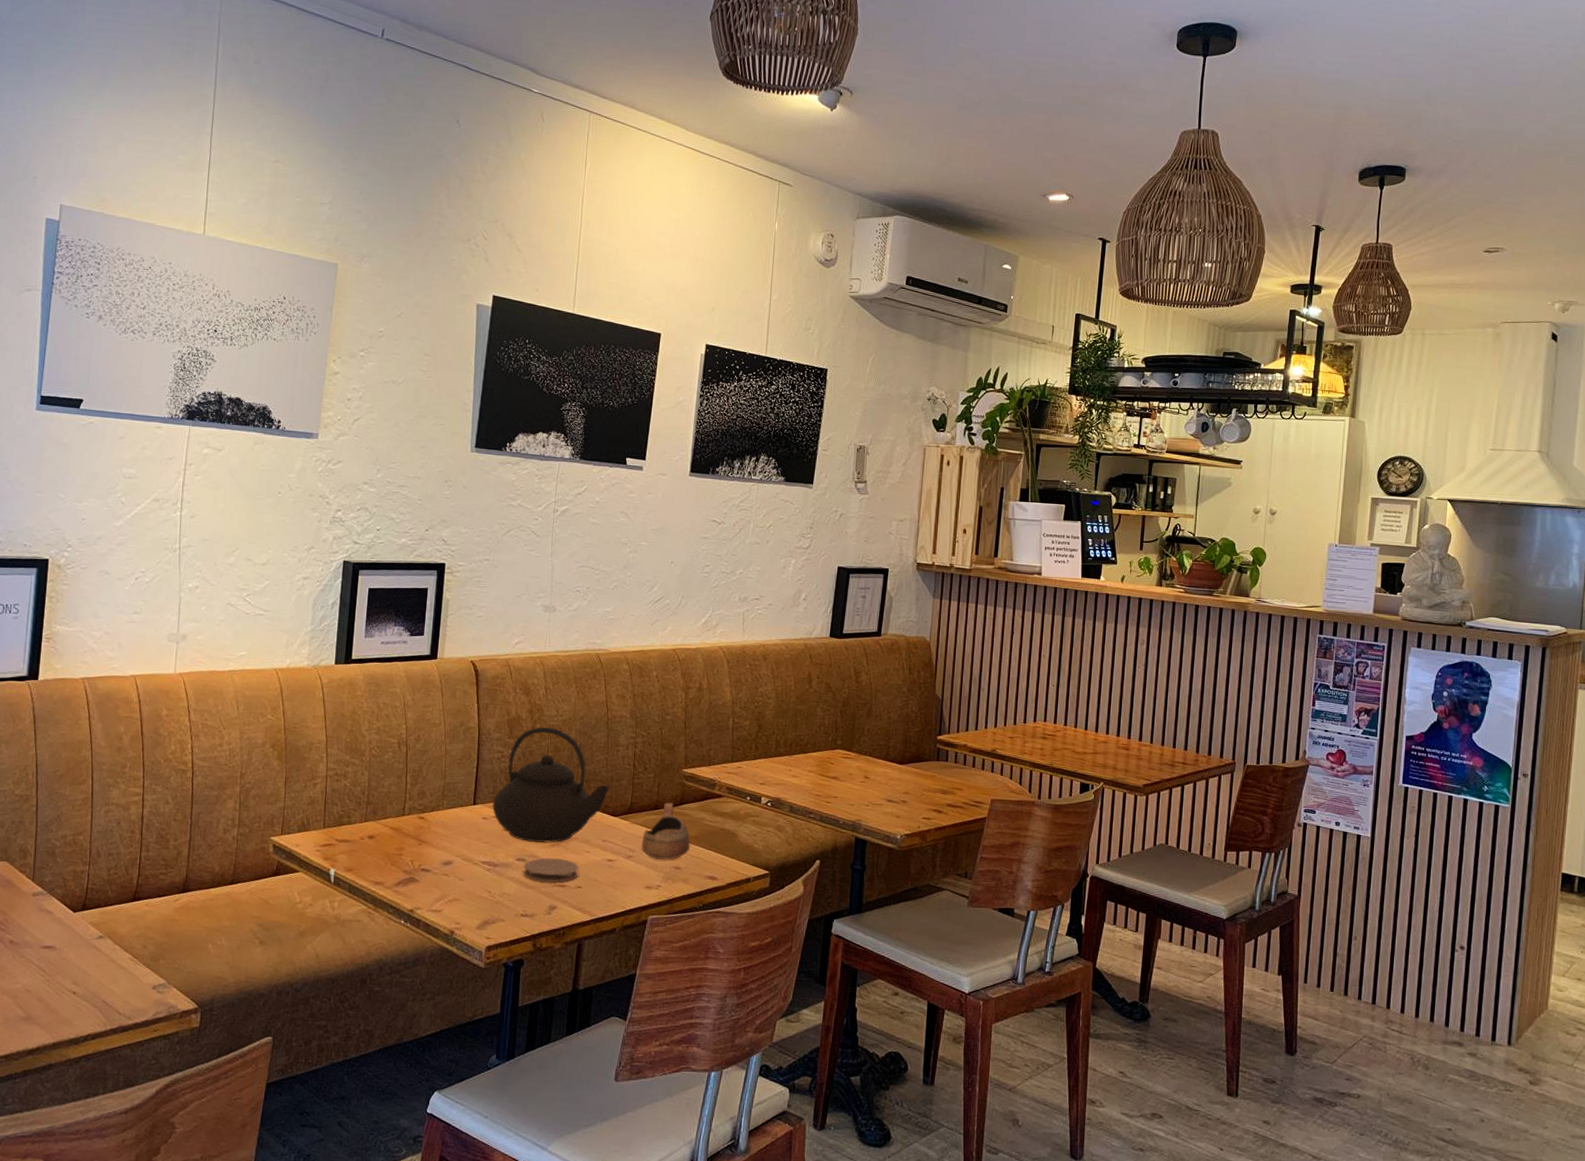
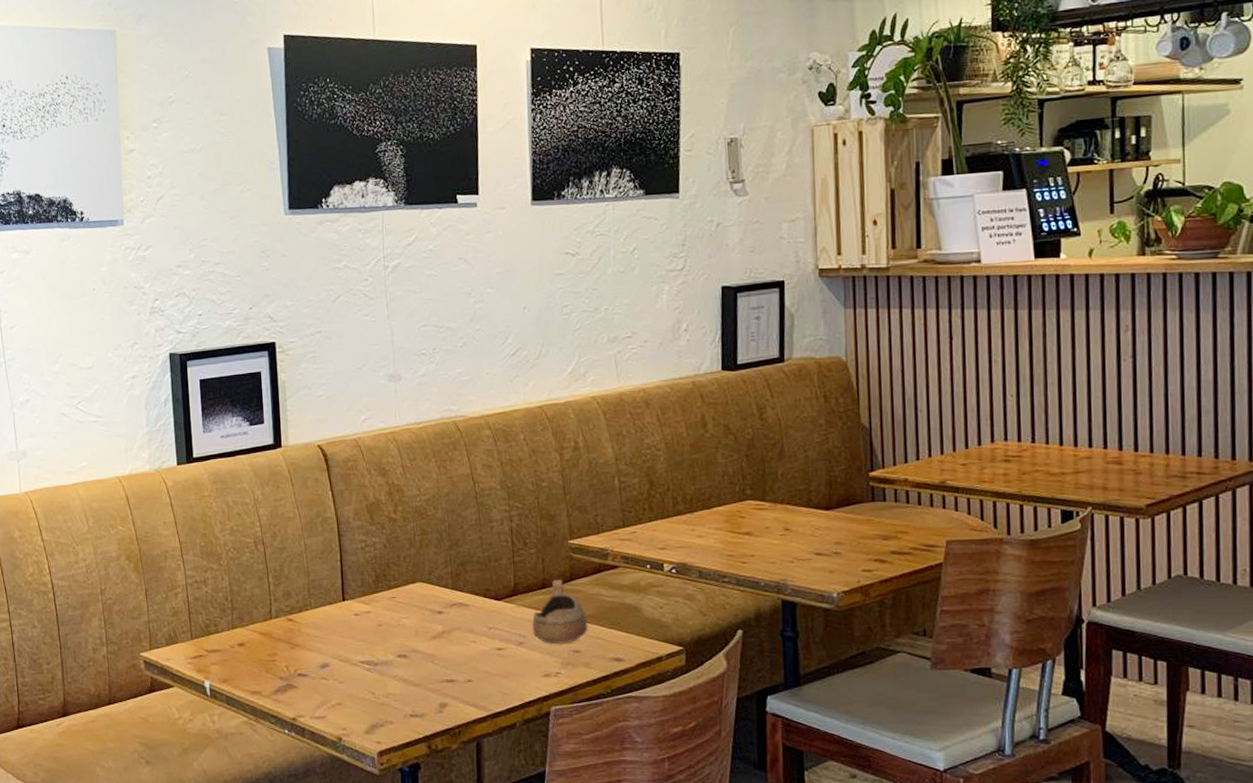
teapot: present [491,726,609,843] -> none [362,508,488,637]
coaster: present [523,857,579,883] -> none [406,650,467,679]

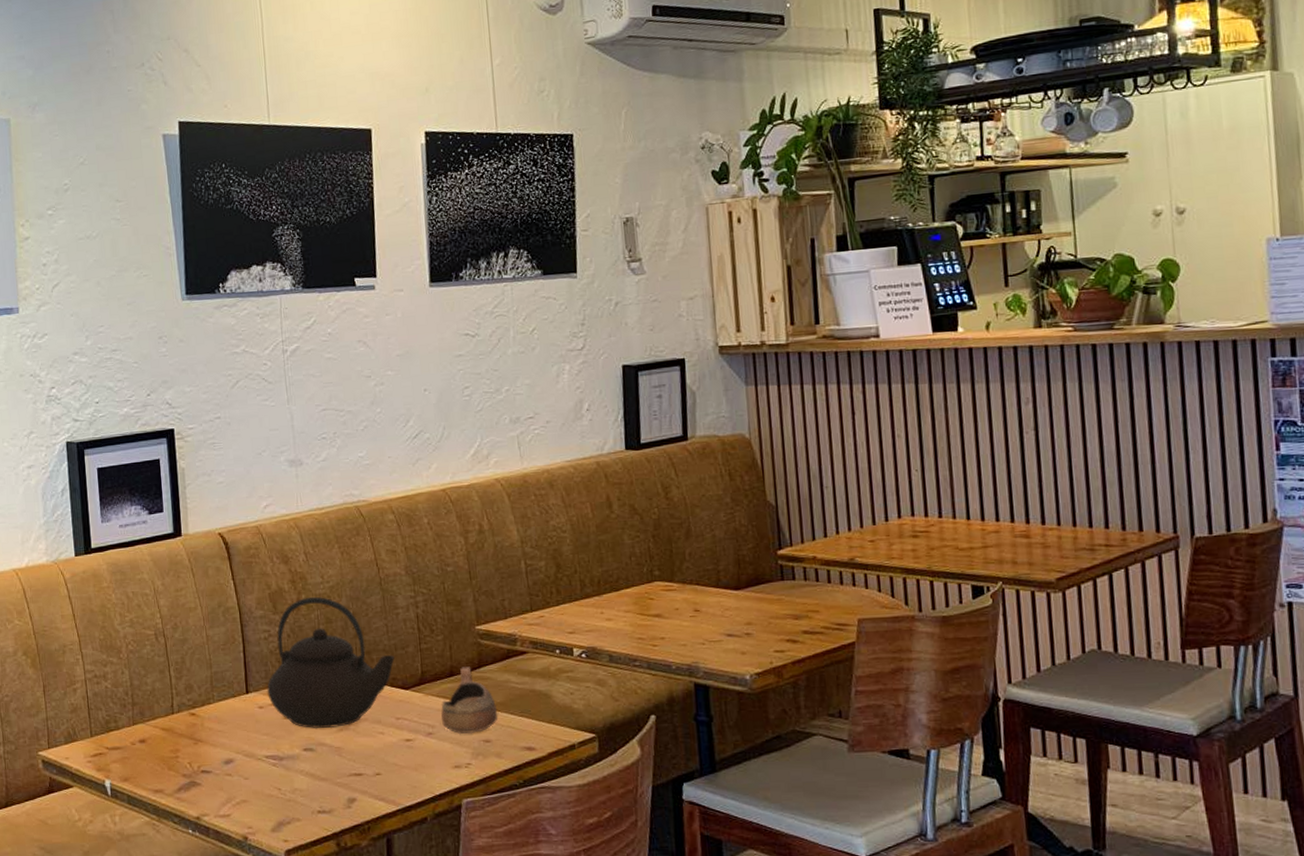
teapot: none [362,508,488,637] -> present [266,596,395,729]

